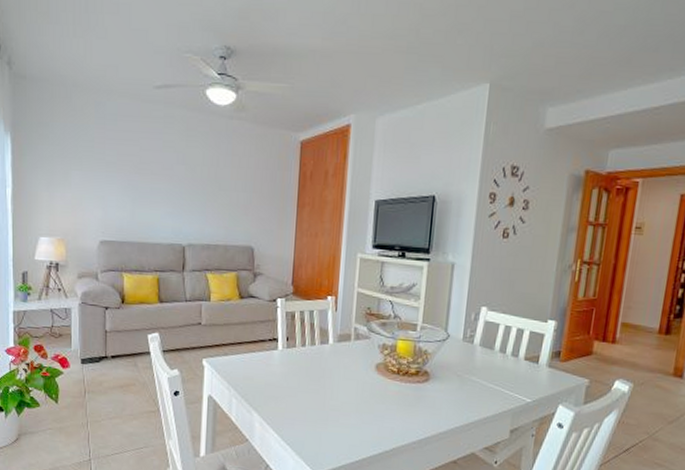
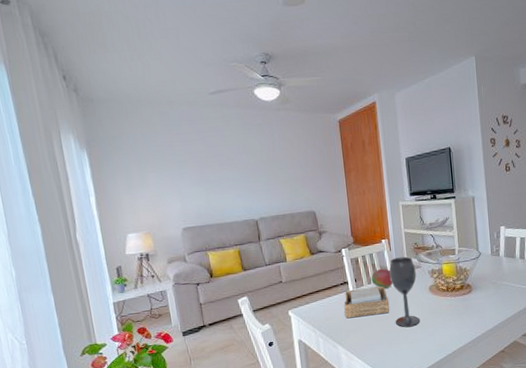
napkin holder: none [267,349,323,386] -> present [344,286,390,319]
fruit: none [306,330,332,356] -> present [371,268,392,288]
wine glass: none [327,321,363,409] -> present [389,256,421,328]

